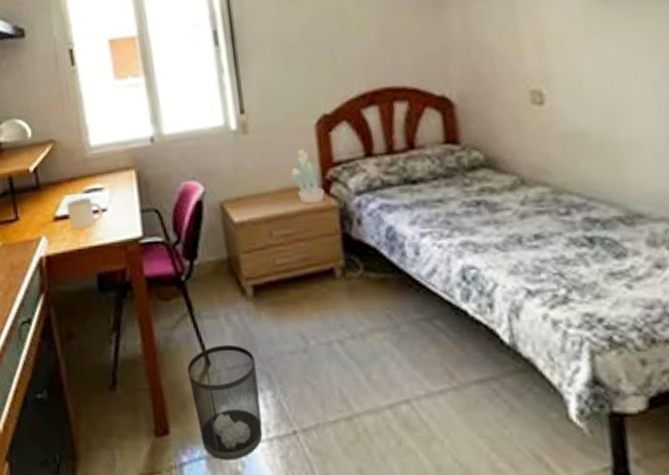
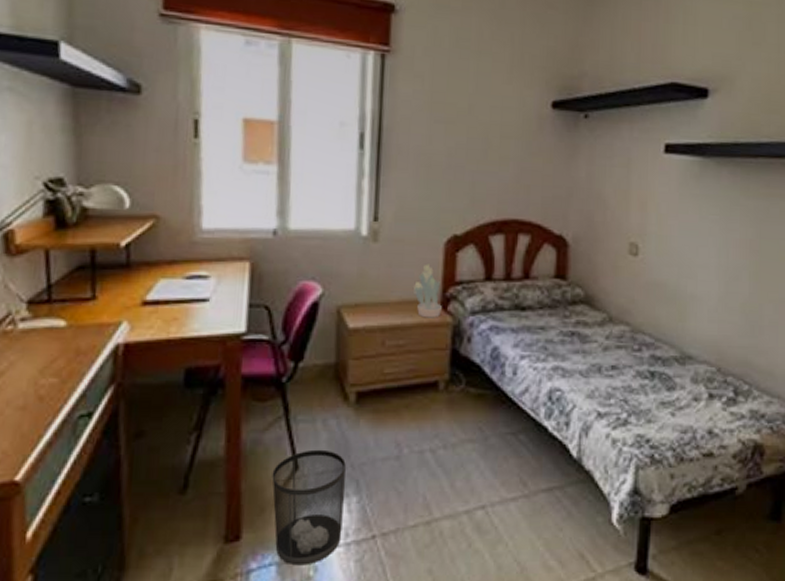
mug: present [66,197,104,231] -> none [160,284,205,319]

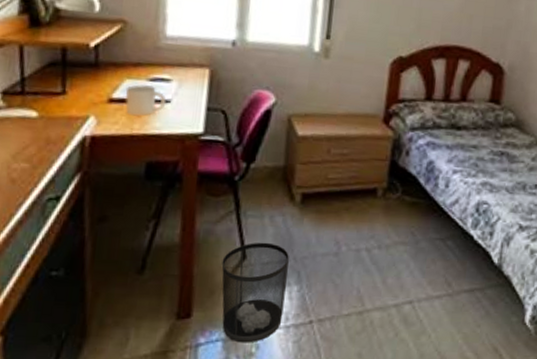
mug: none [160,284,205,319] -> present [125,84,167,117]
potted flower: present [412,264,442,318] -> none [358,81,384,132]

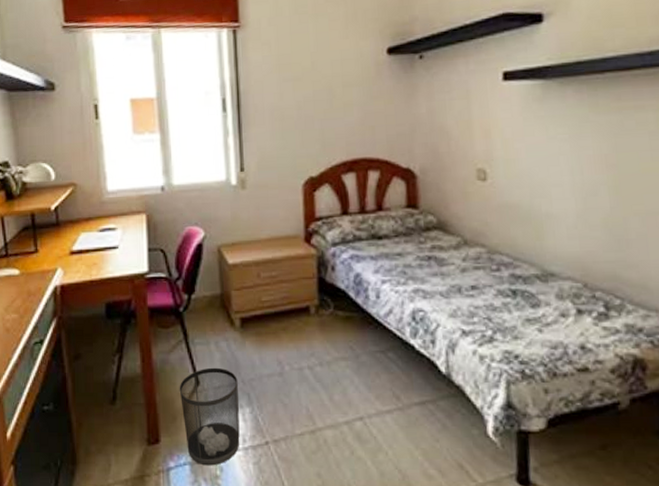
mug: present [125,84,167,117] -> none [82,236,115,264]

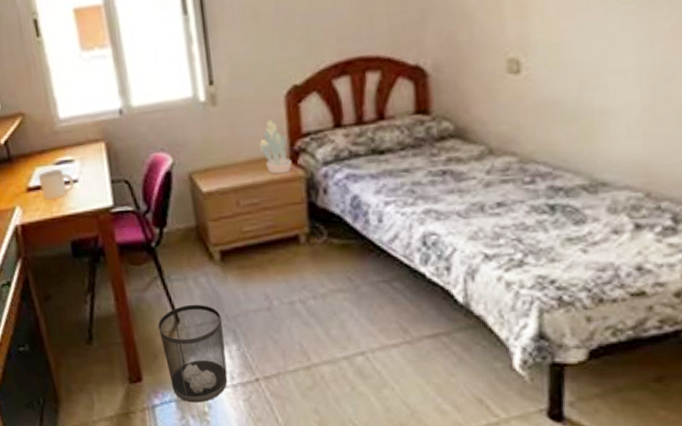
mug: none [82,236,115,264] -> present [38,169,75,201]
potted flower: none [279,204,306,252] -> present [258,119,292,174]

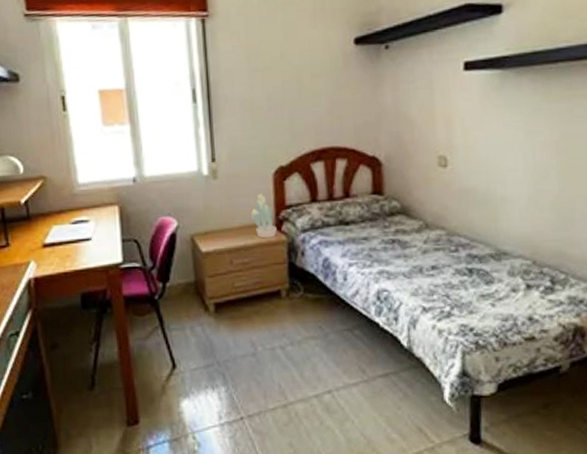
mug: present [38,169,75,201] -> none [54,228,88,256]
waste bin: present [157,304,228,403] -> none [156,351,216,442]

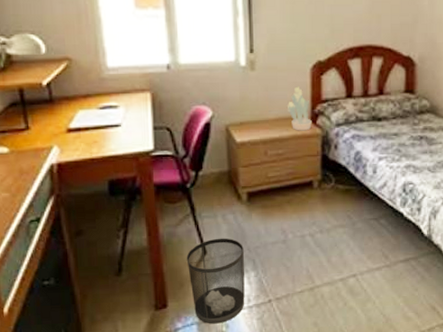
waste bin: none [156,351,216,442] -> present [186,238,245,324]

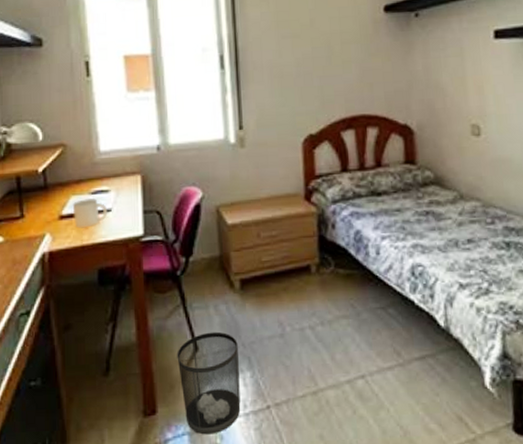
mug: none [80,113,117,142] -> present [72,198,108,228]
potted flower: present [286,86,312,131] -> none [279,162,306,210]

